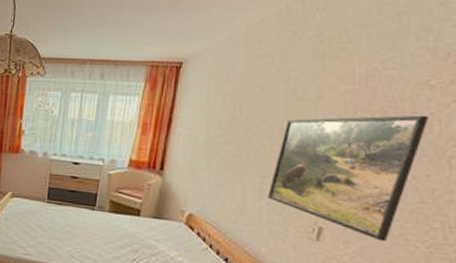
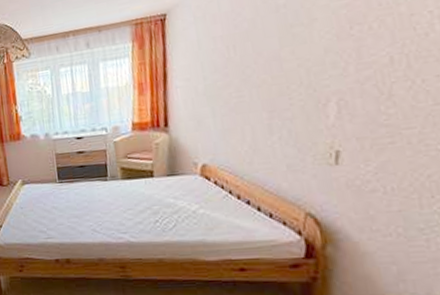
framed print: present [268,115,429,242] -> none [277,14,429,152]

